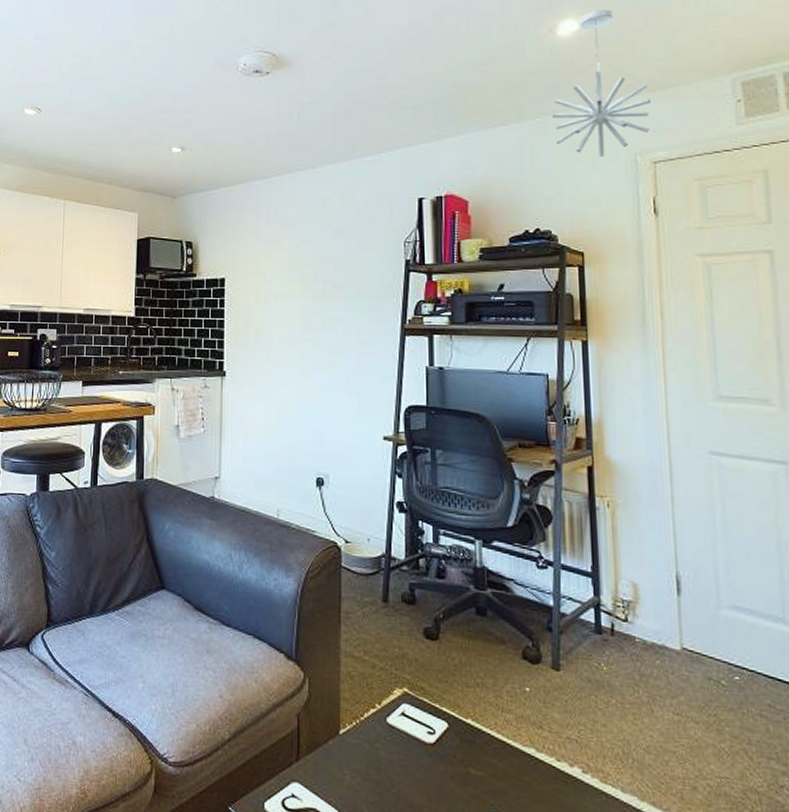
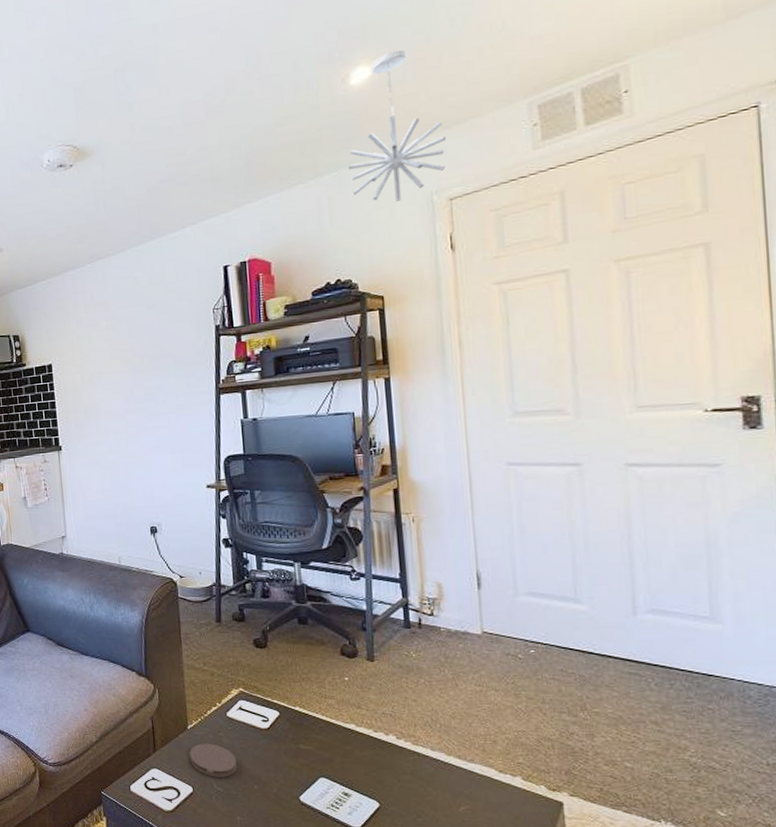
coaster: none [339,755,394,803] -> present [189,743,237,777]

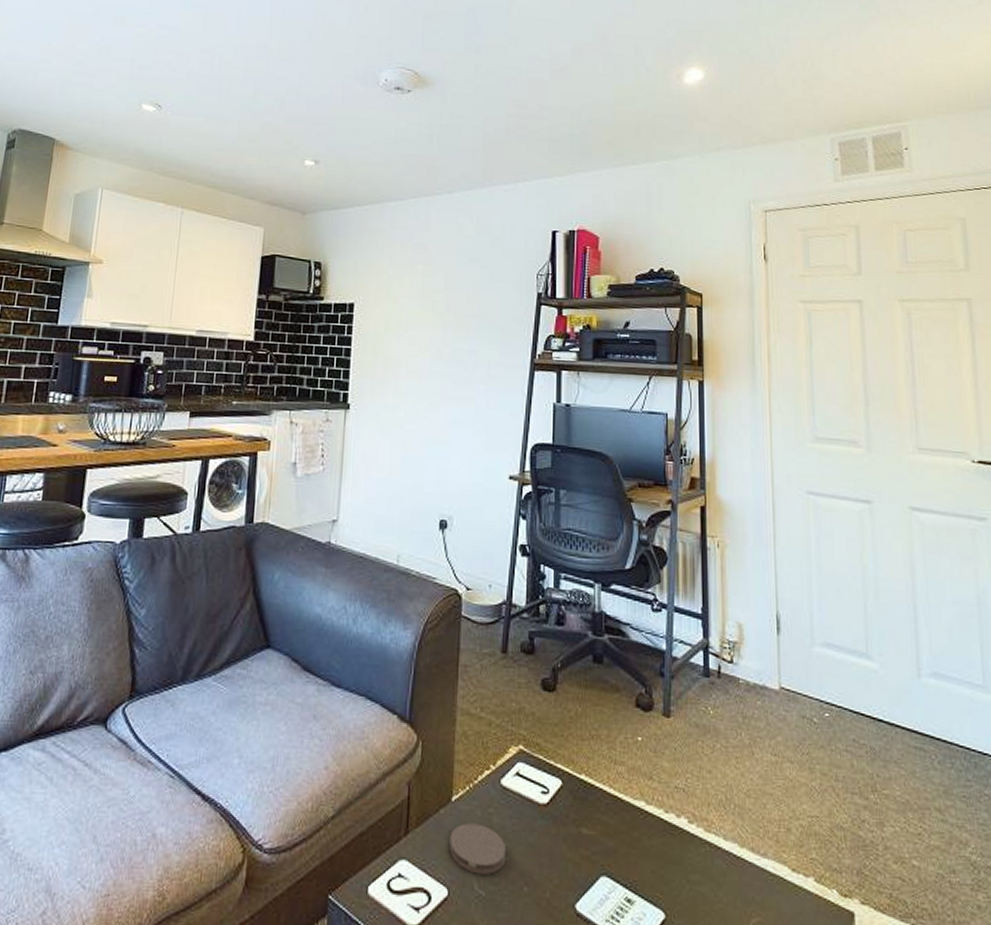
pendant light: present [349,49,446,202] -> none [678,62,763,202]

